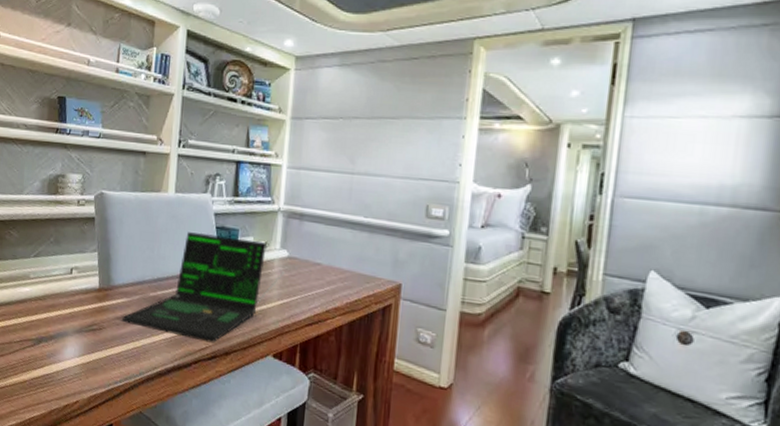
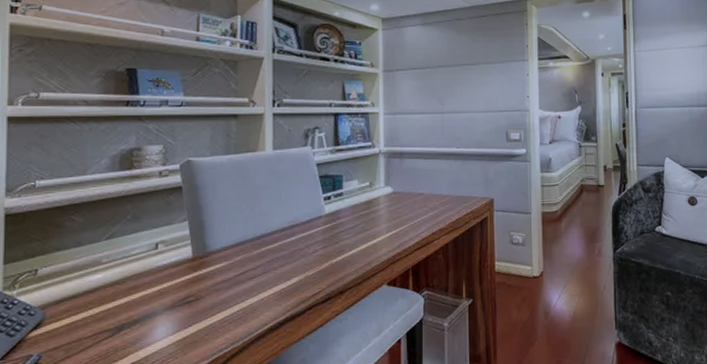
laptop: present [121,232,285,343] -> none [222,182,391,288]

